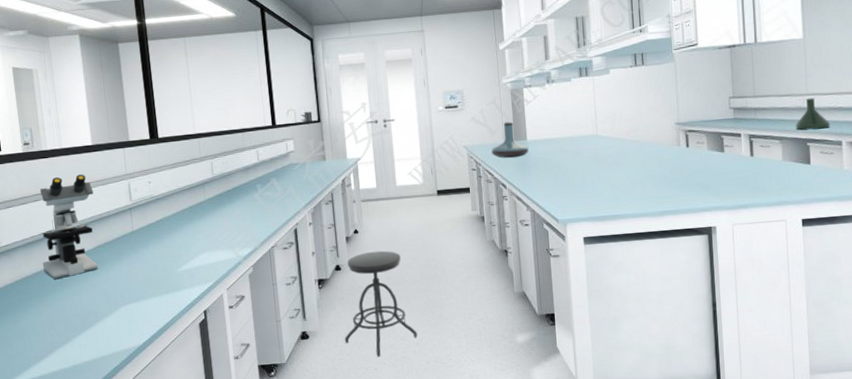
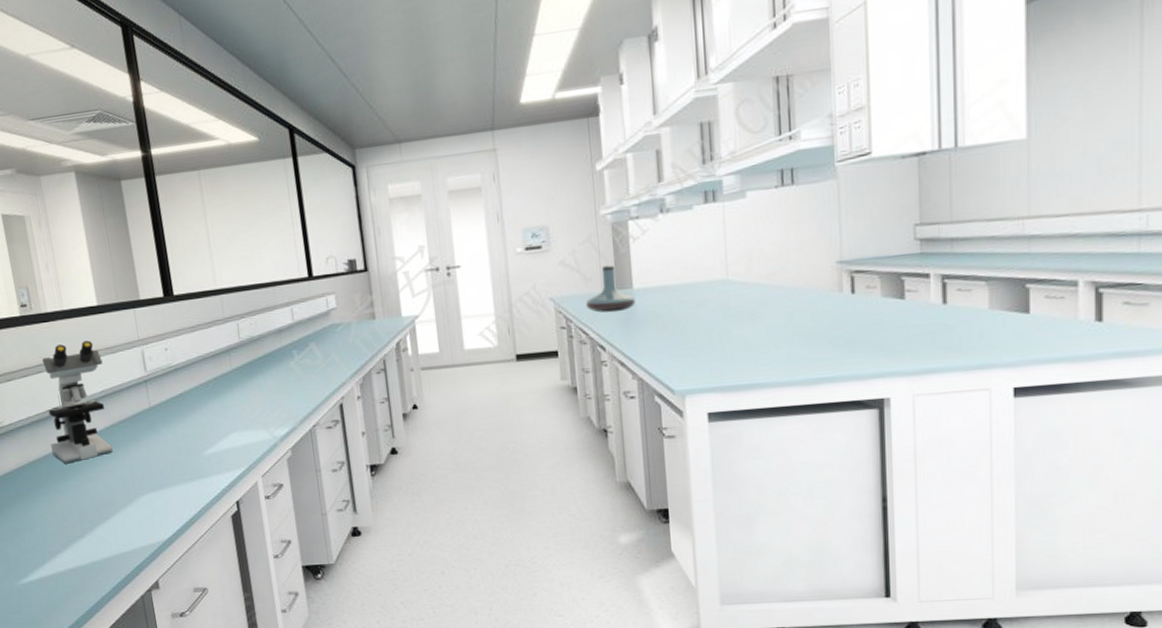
stool: present [344,250,418,358] -> none [403,430,494,559]
flask: present [795,98,831,130] -> none [1009,221,1062,267]

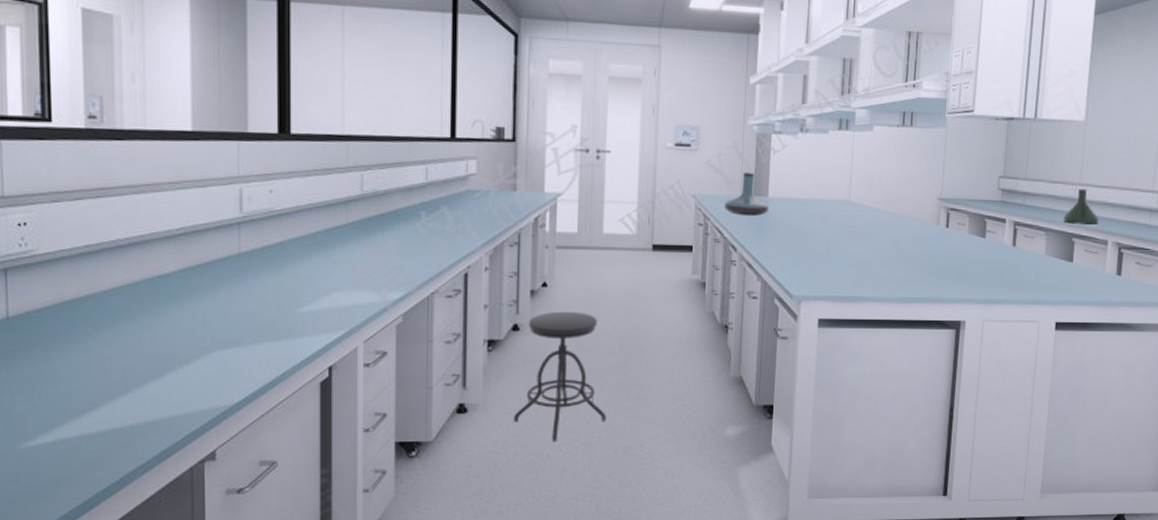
microscope: present [42,340,113,464] -> none [99,168,187,308]
stool: none [403,430,494,559] -> present [513,311,607,443]
flask: none [1009,221,1062,267] -> present [1063,188,1099,225]

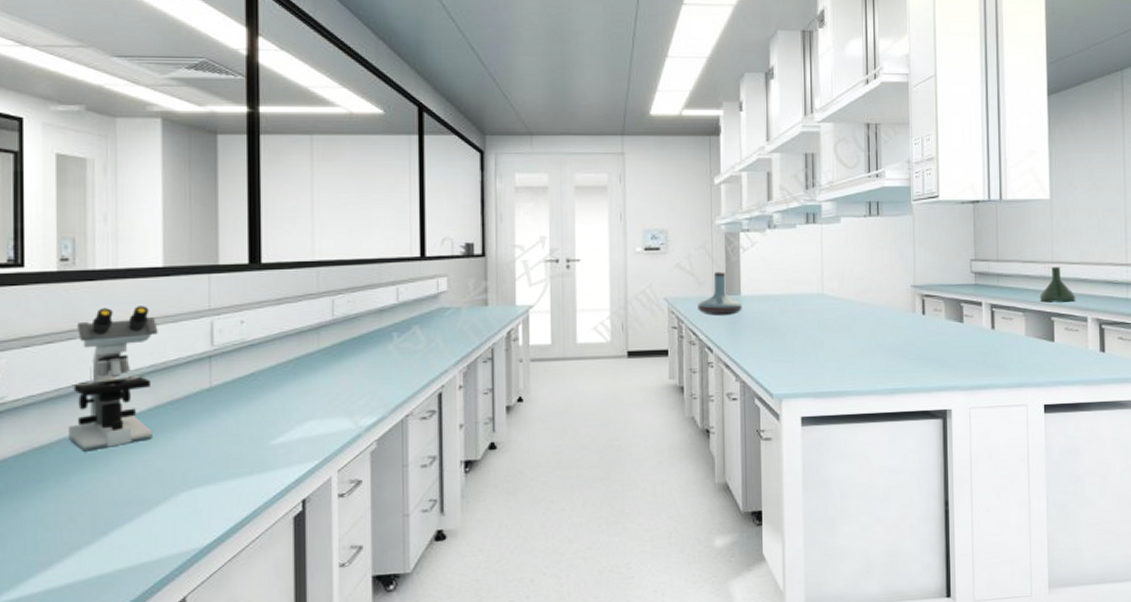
microscope: none [99,168,187,308] -> present [68,306,158,452]
stool: present [513,311,607,443] -> none [493,425,590,566]

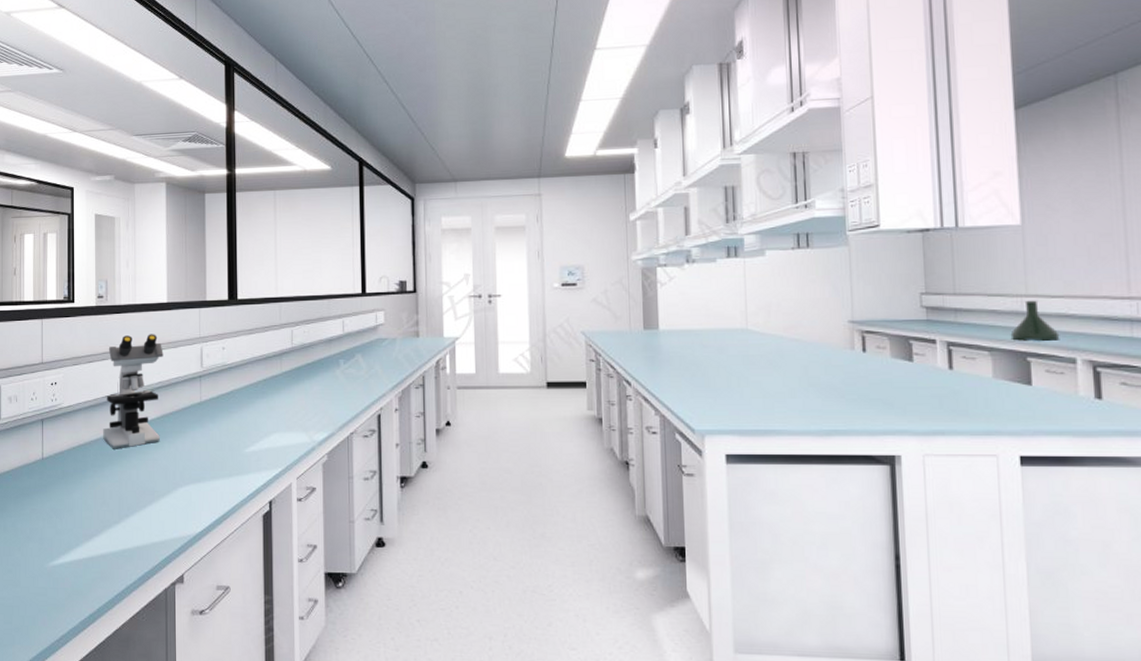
flask: present [697,271,742,317] -> none [615,306,661,351]

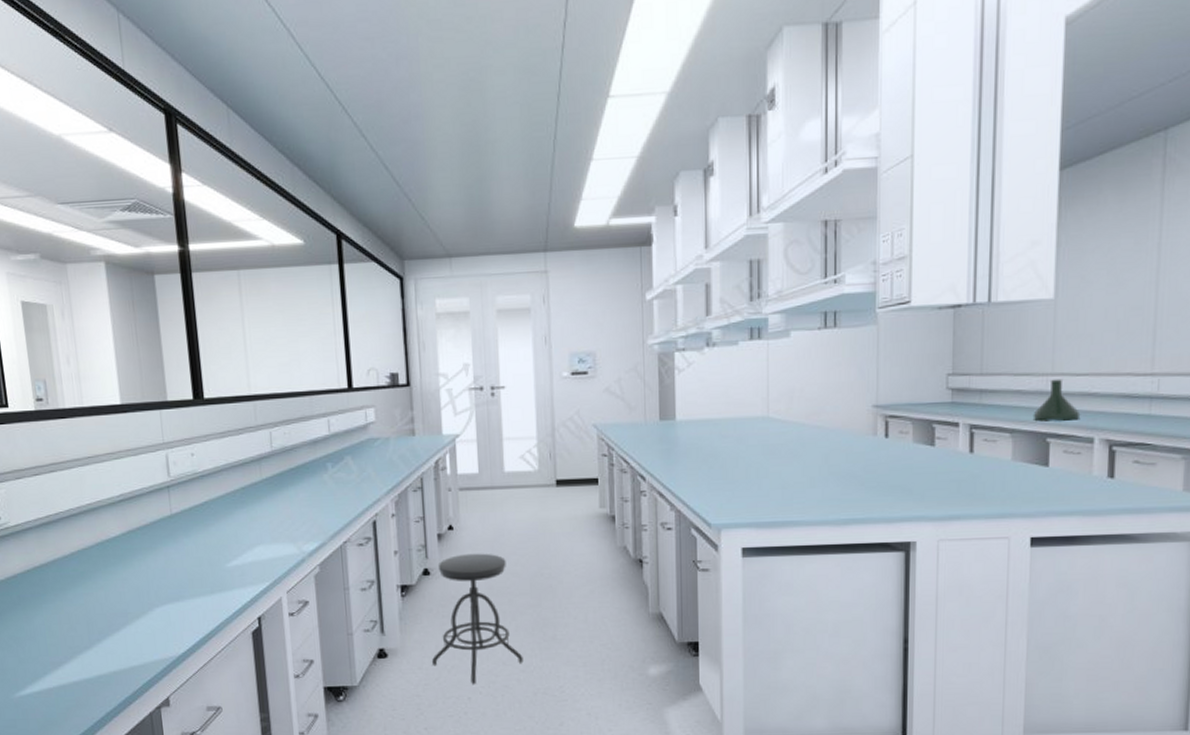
microscope: present [103,334,164,449] -> none [57,440,128,570]
stool: none [426,449,514,579] -> present [431,553,523,685]

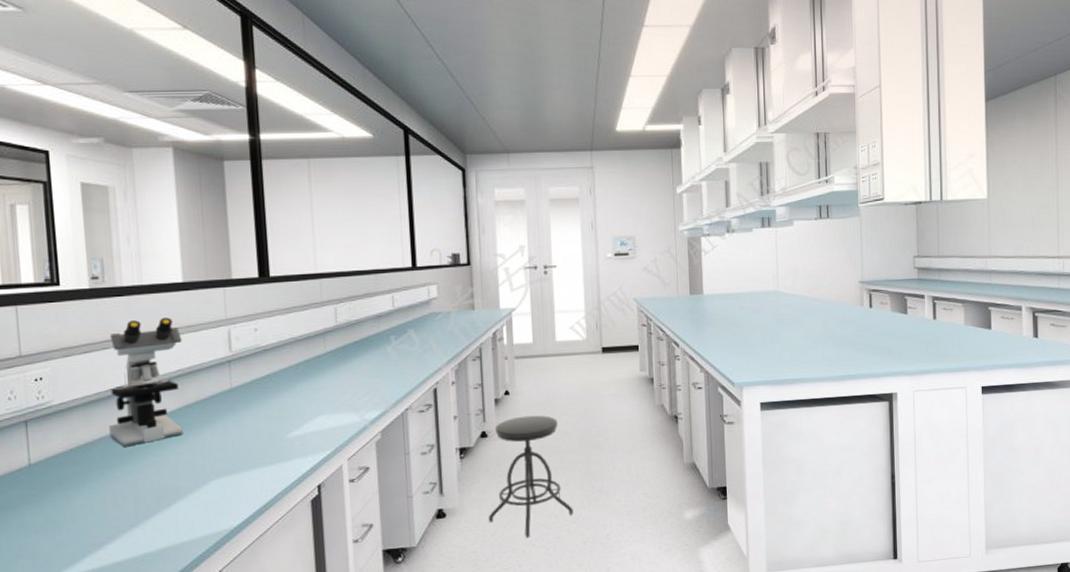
microscope: none [57,440,128,570] -> present [109,317,183,447]
flask: present [1032,379,1081,422] -> none [977,260,1012,294]

